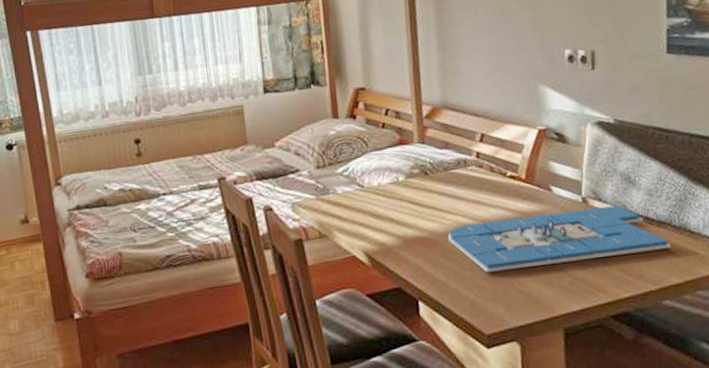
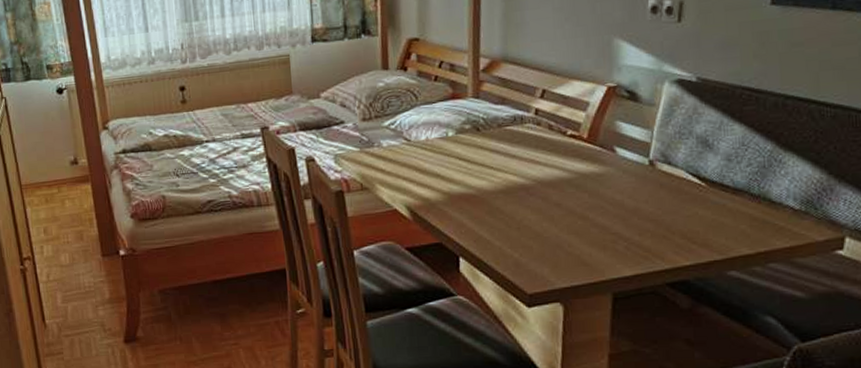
board game: present [448,205,672,273] -> none [496,170,746,233]

